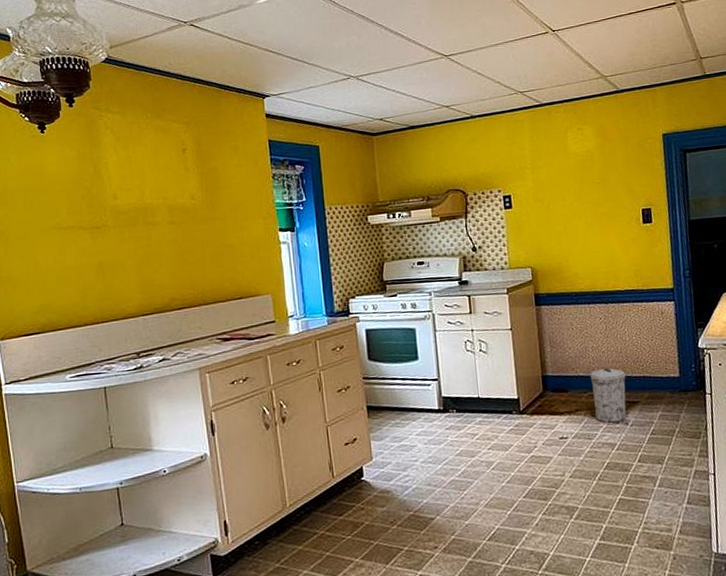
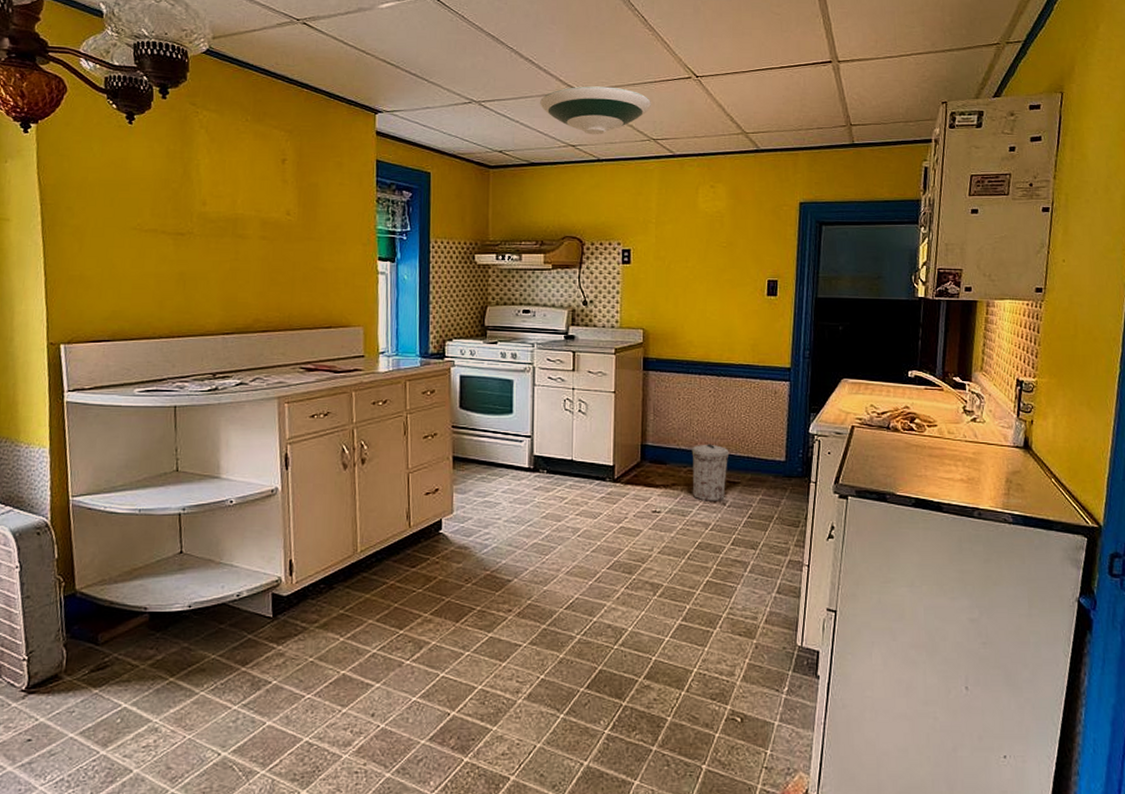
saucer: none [412,49,515,95] -> present [540,86,652,135]

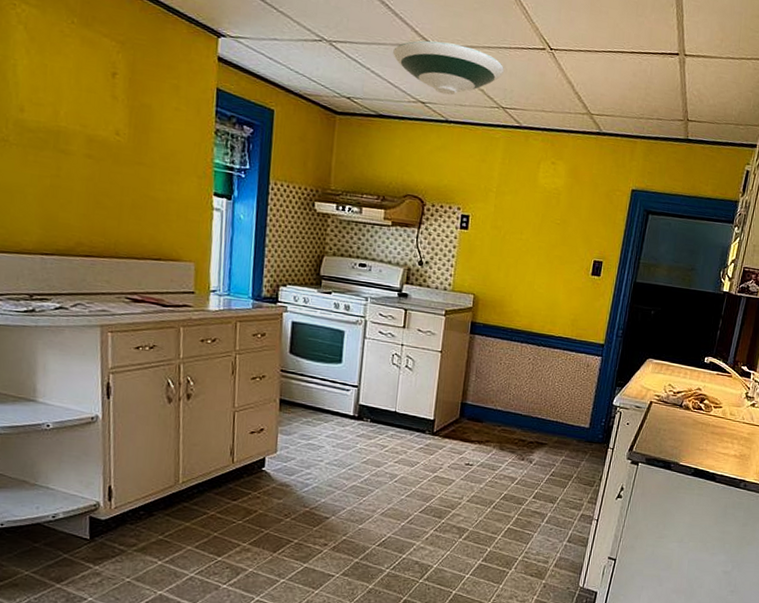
trash can: present [691,444,729,501] -> none [503,407,541,459]

